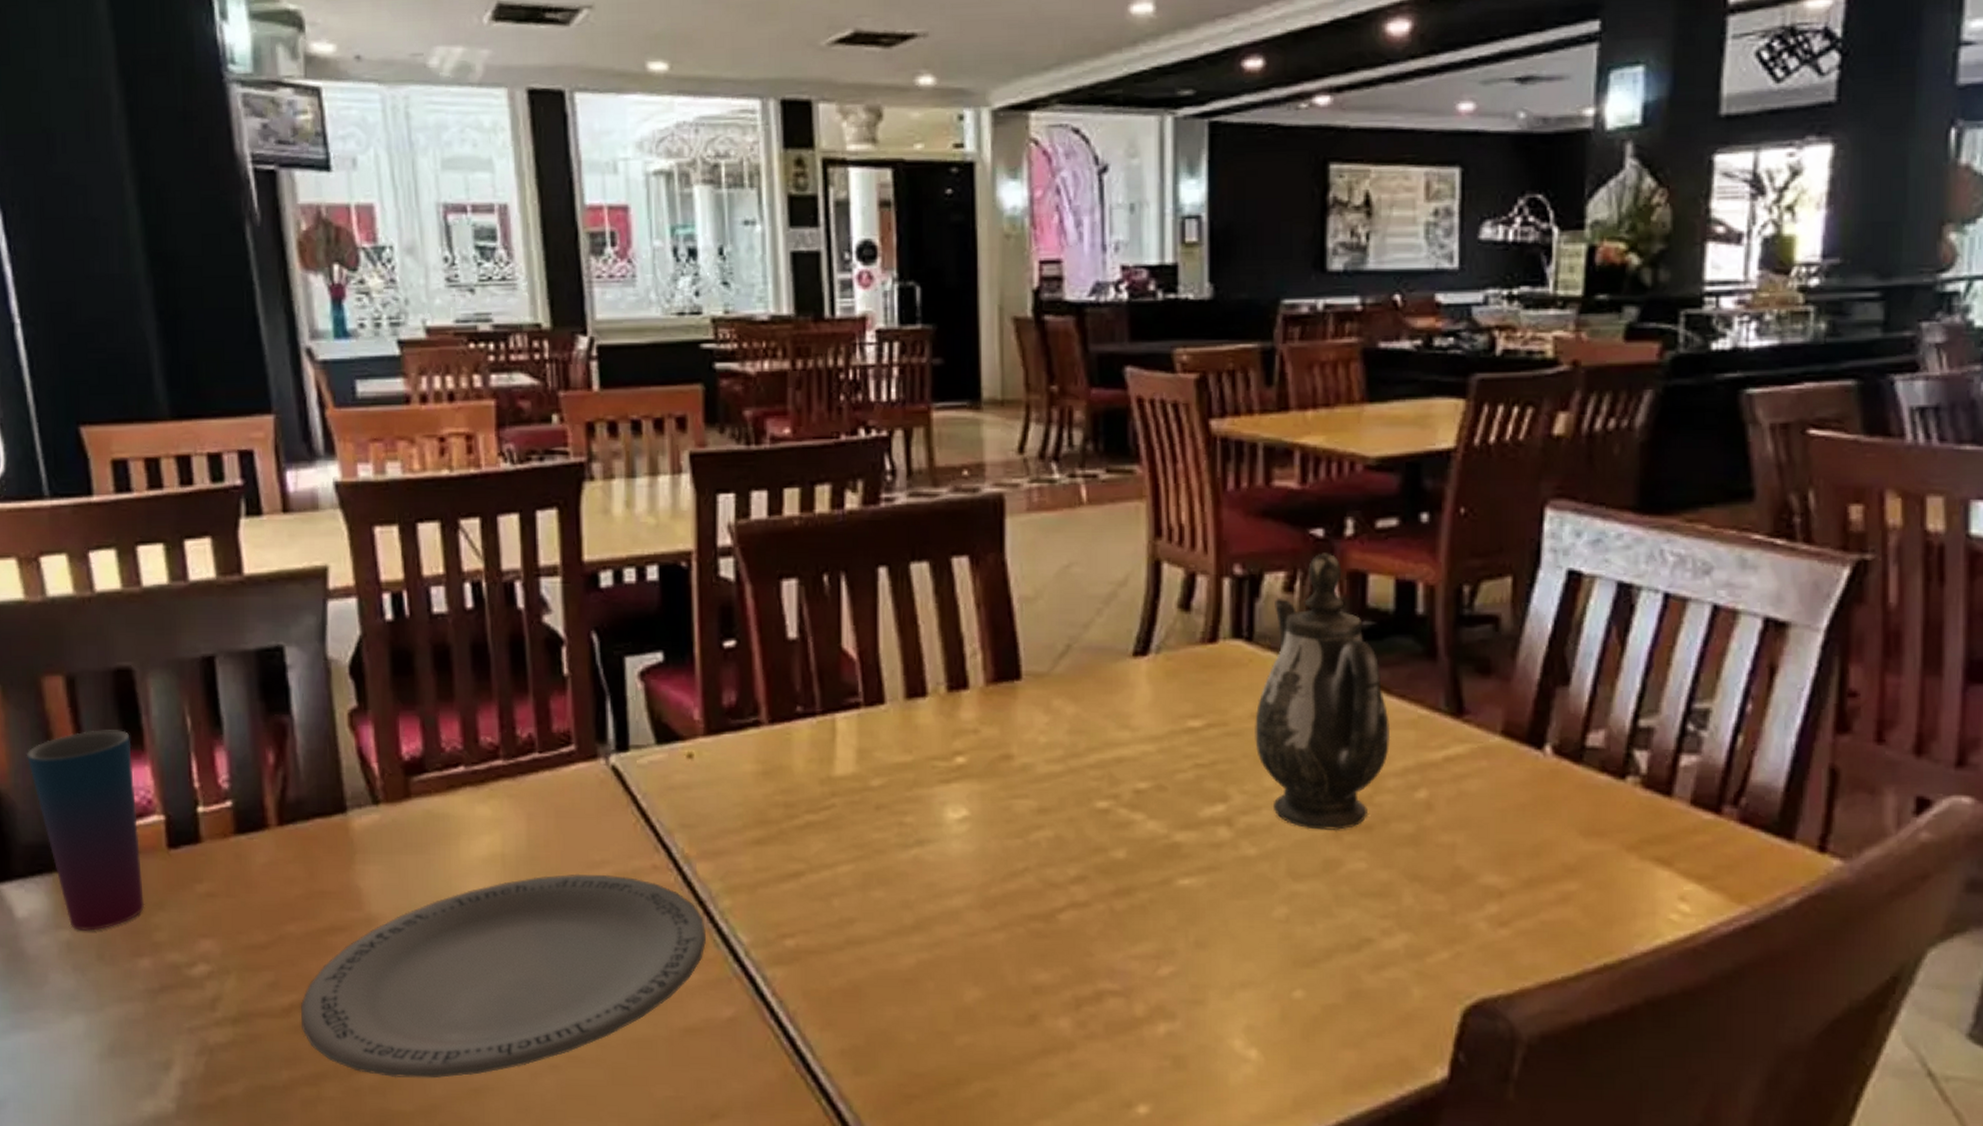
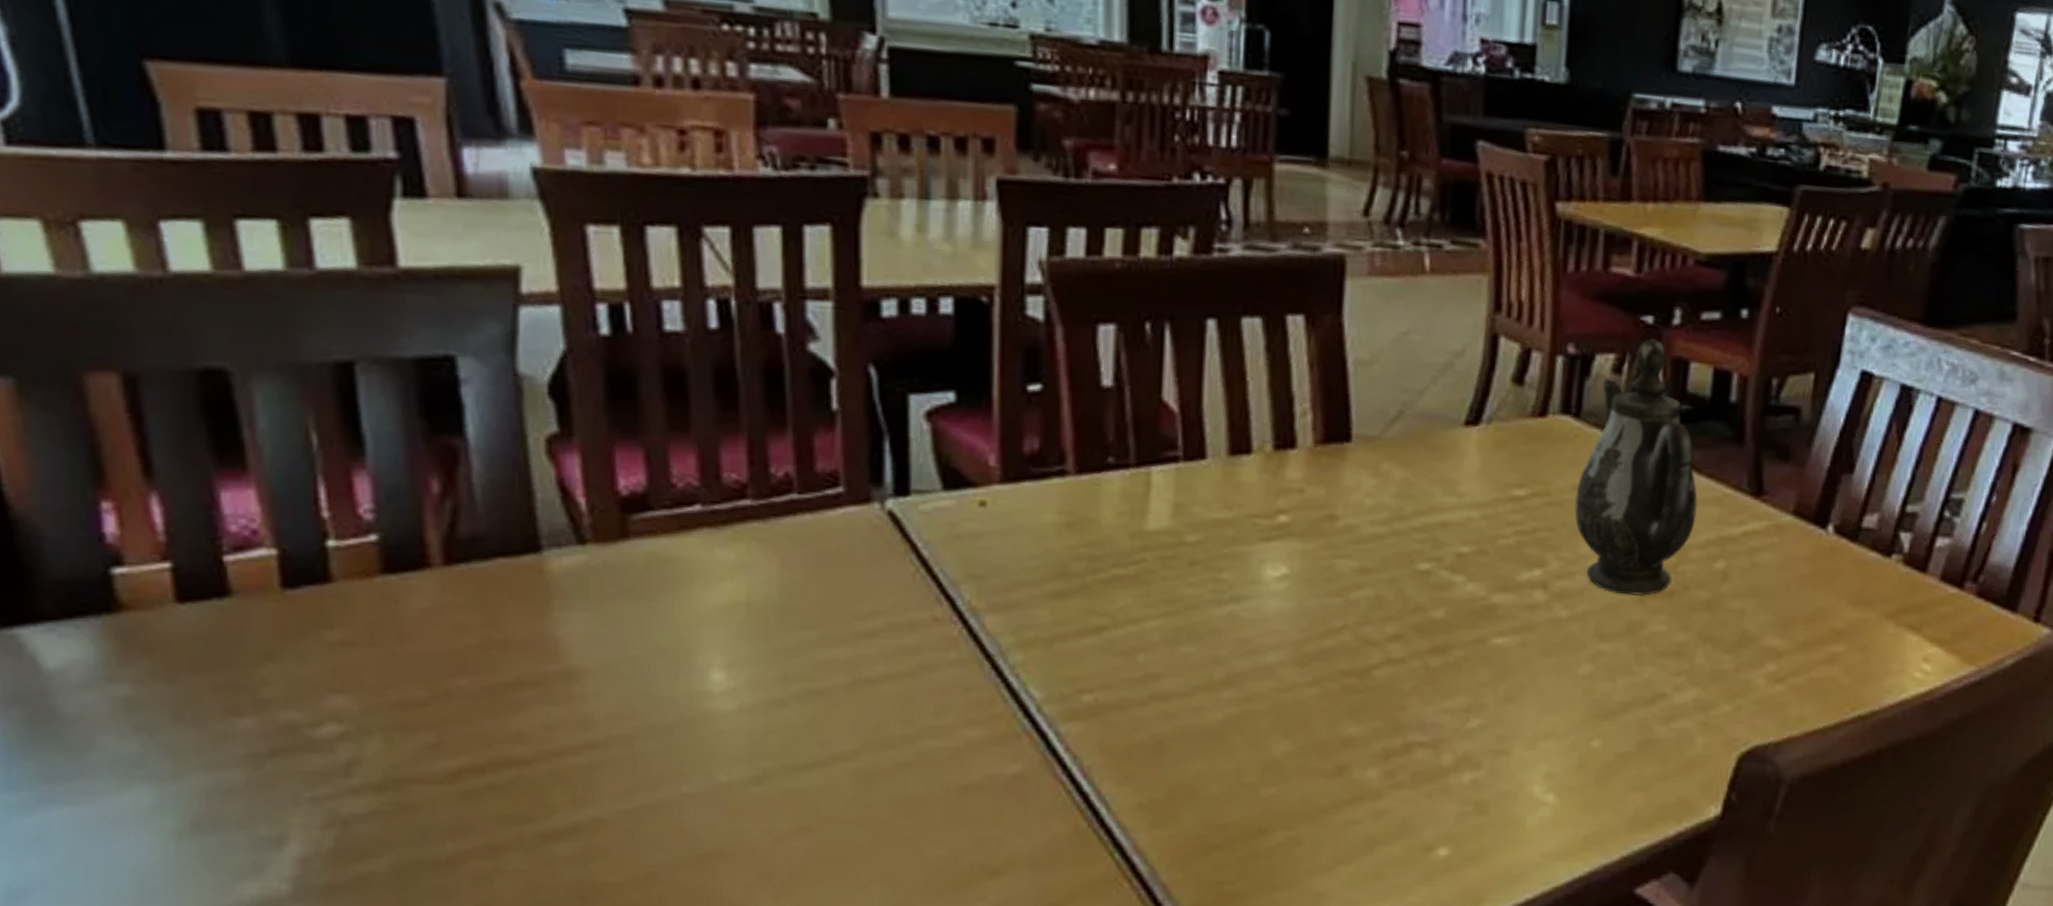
cup: present [26,730,145,931] -> none [58,442,247,685]
plate: present [301,873,706,1079] -> none [474,625,992,847]

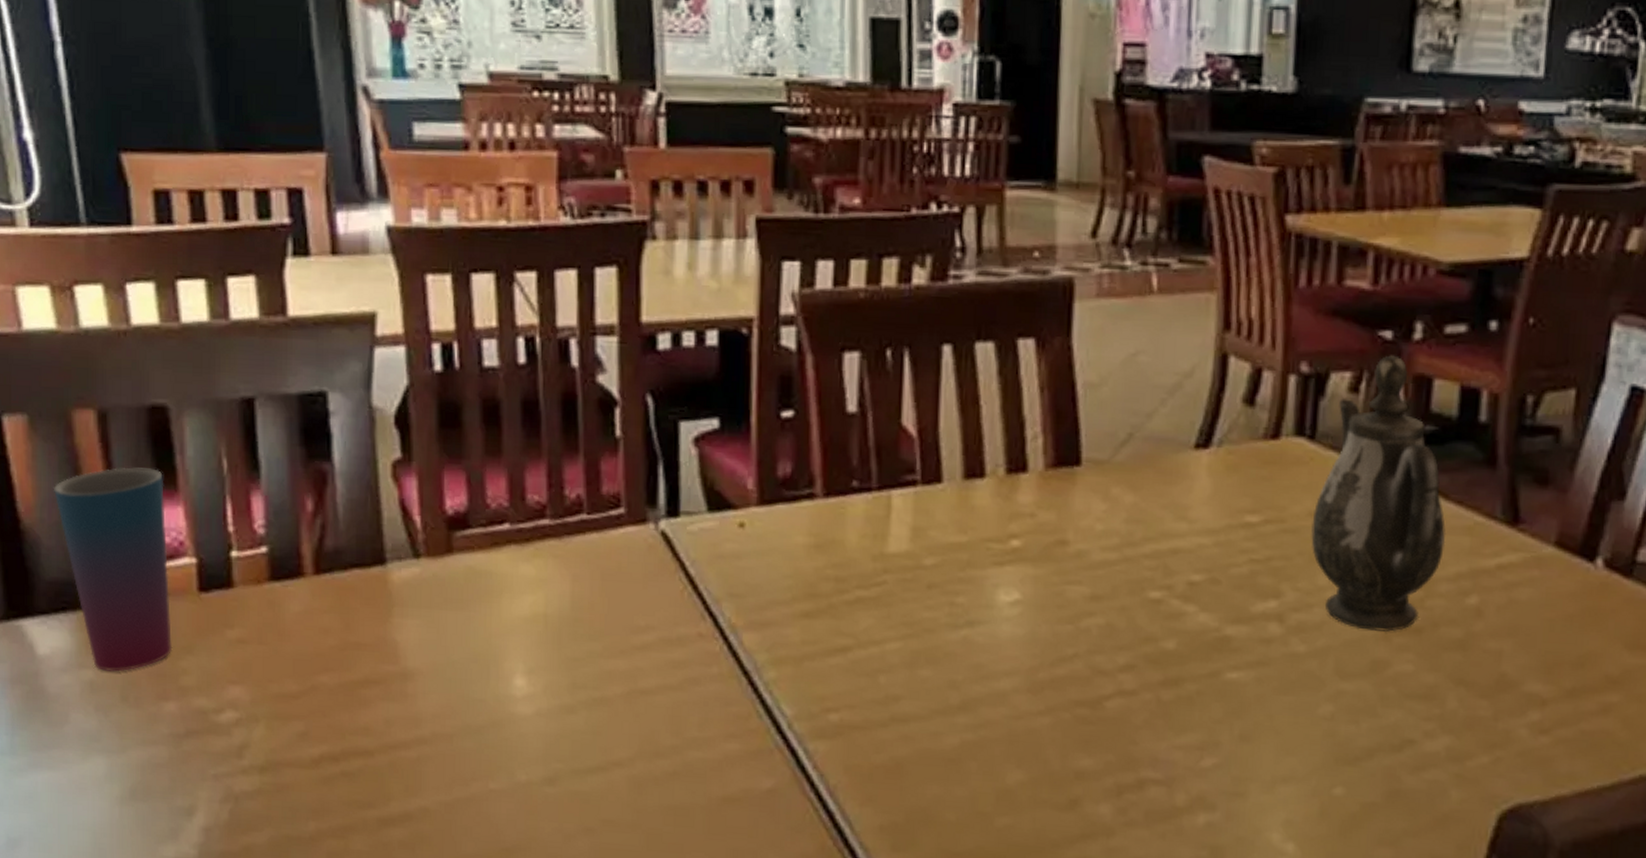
cup: none [58,442,247,685] -> present [53,467,173,672]

